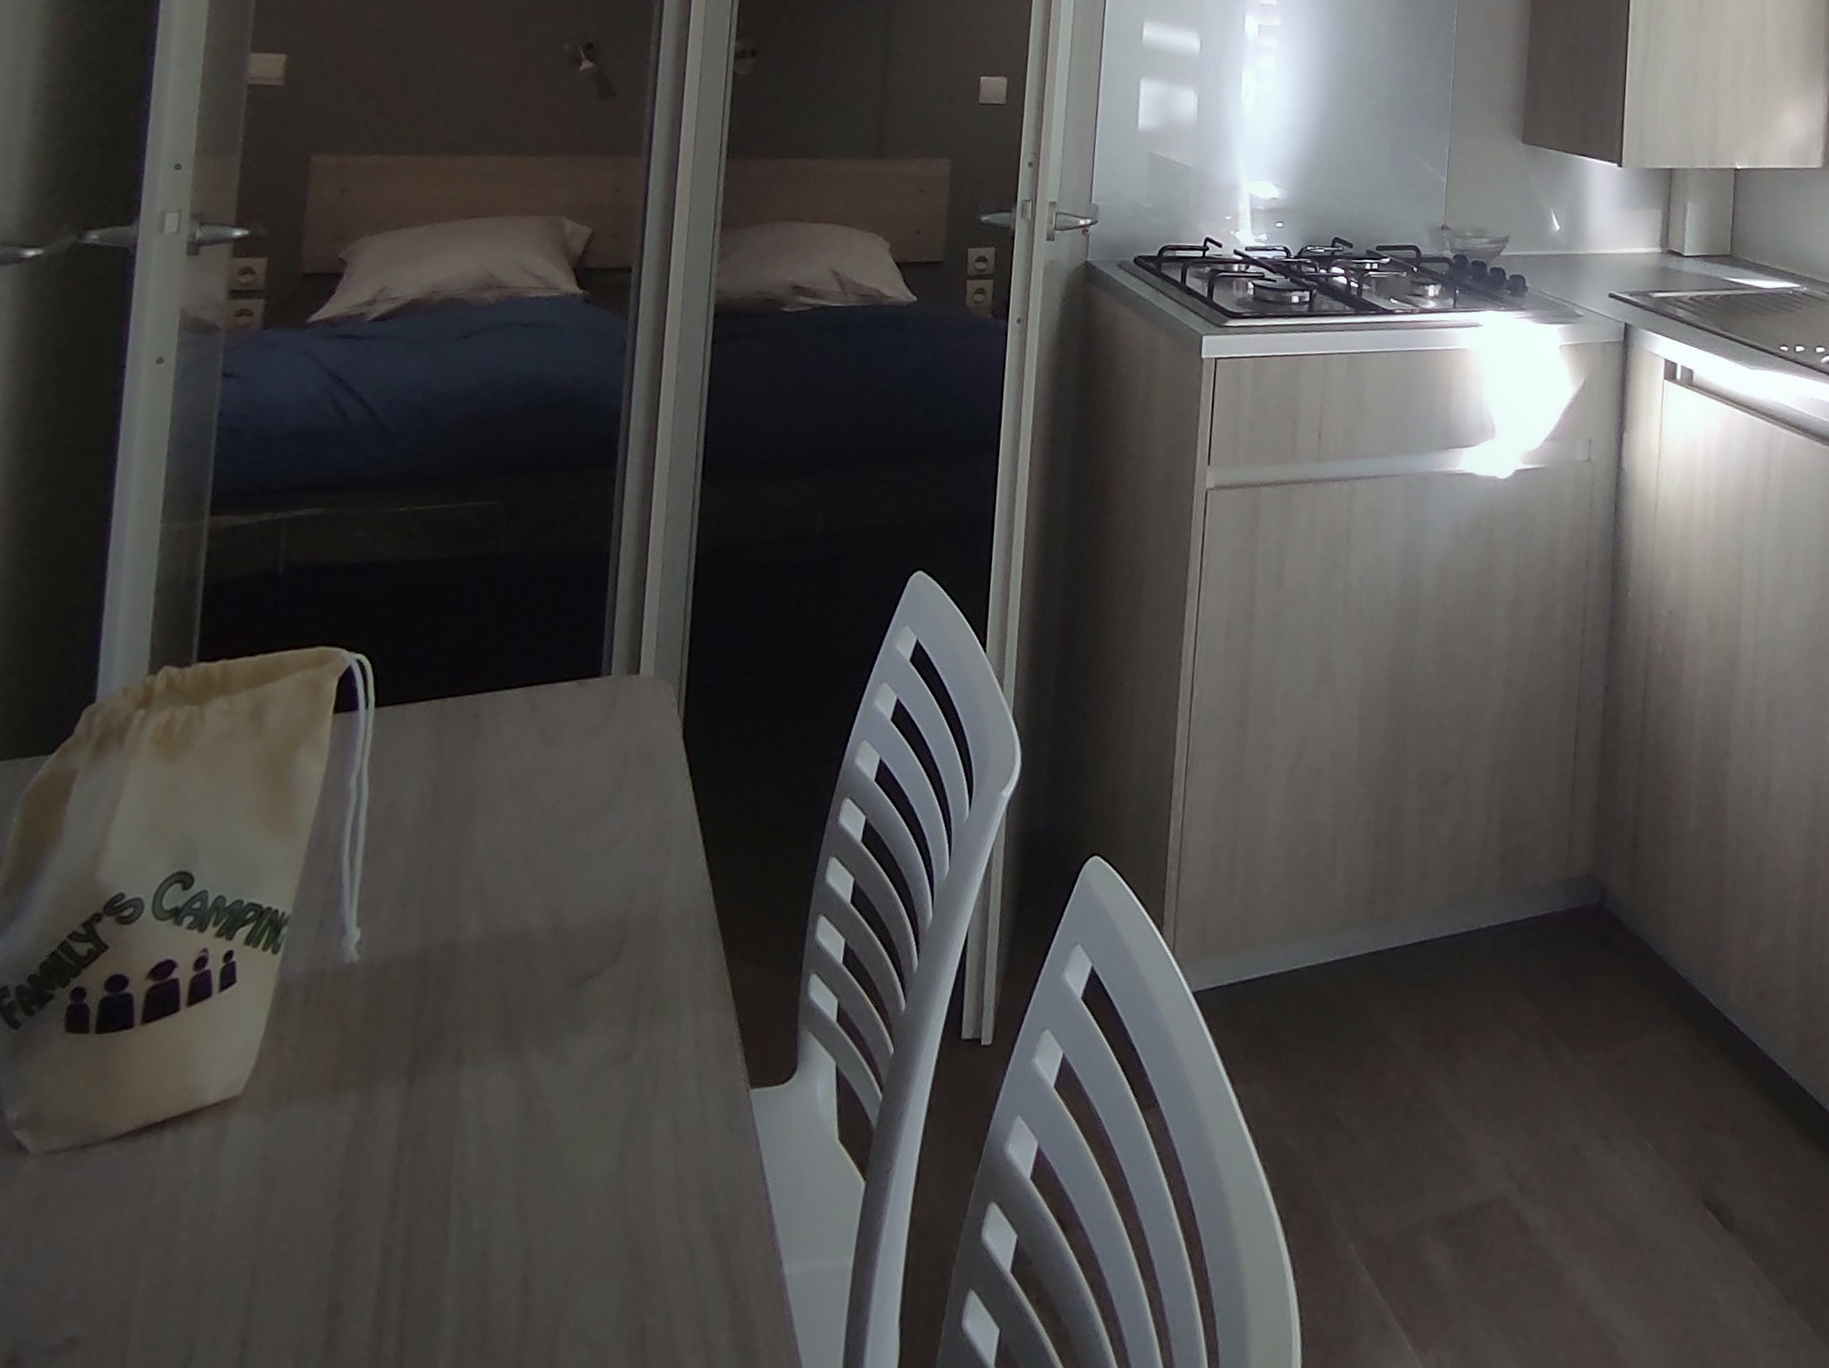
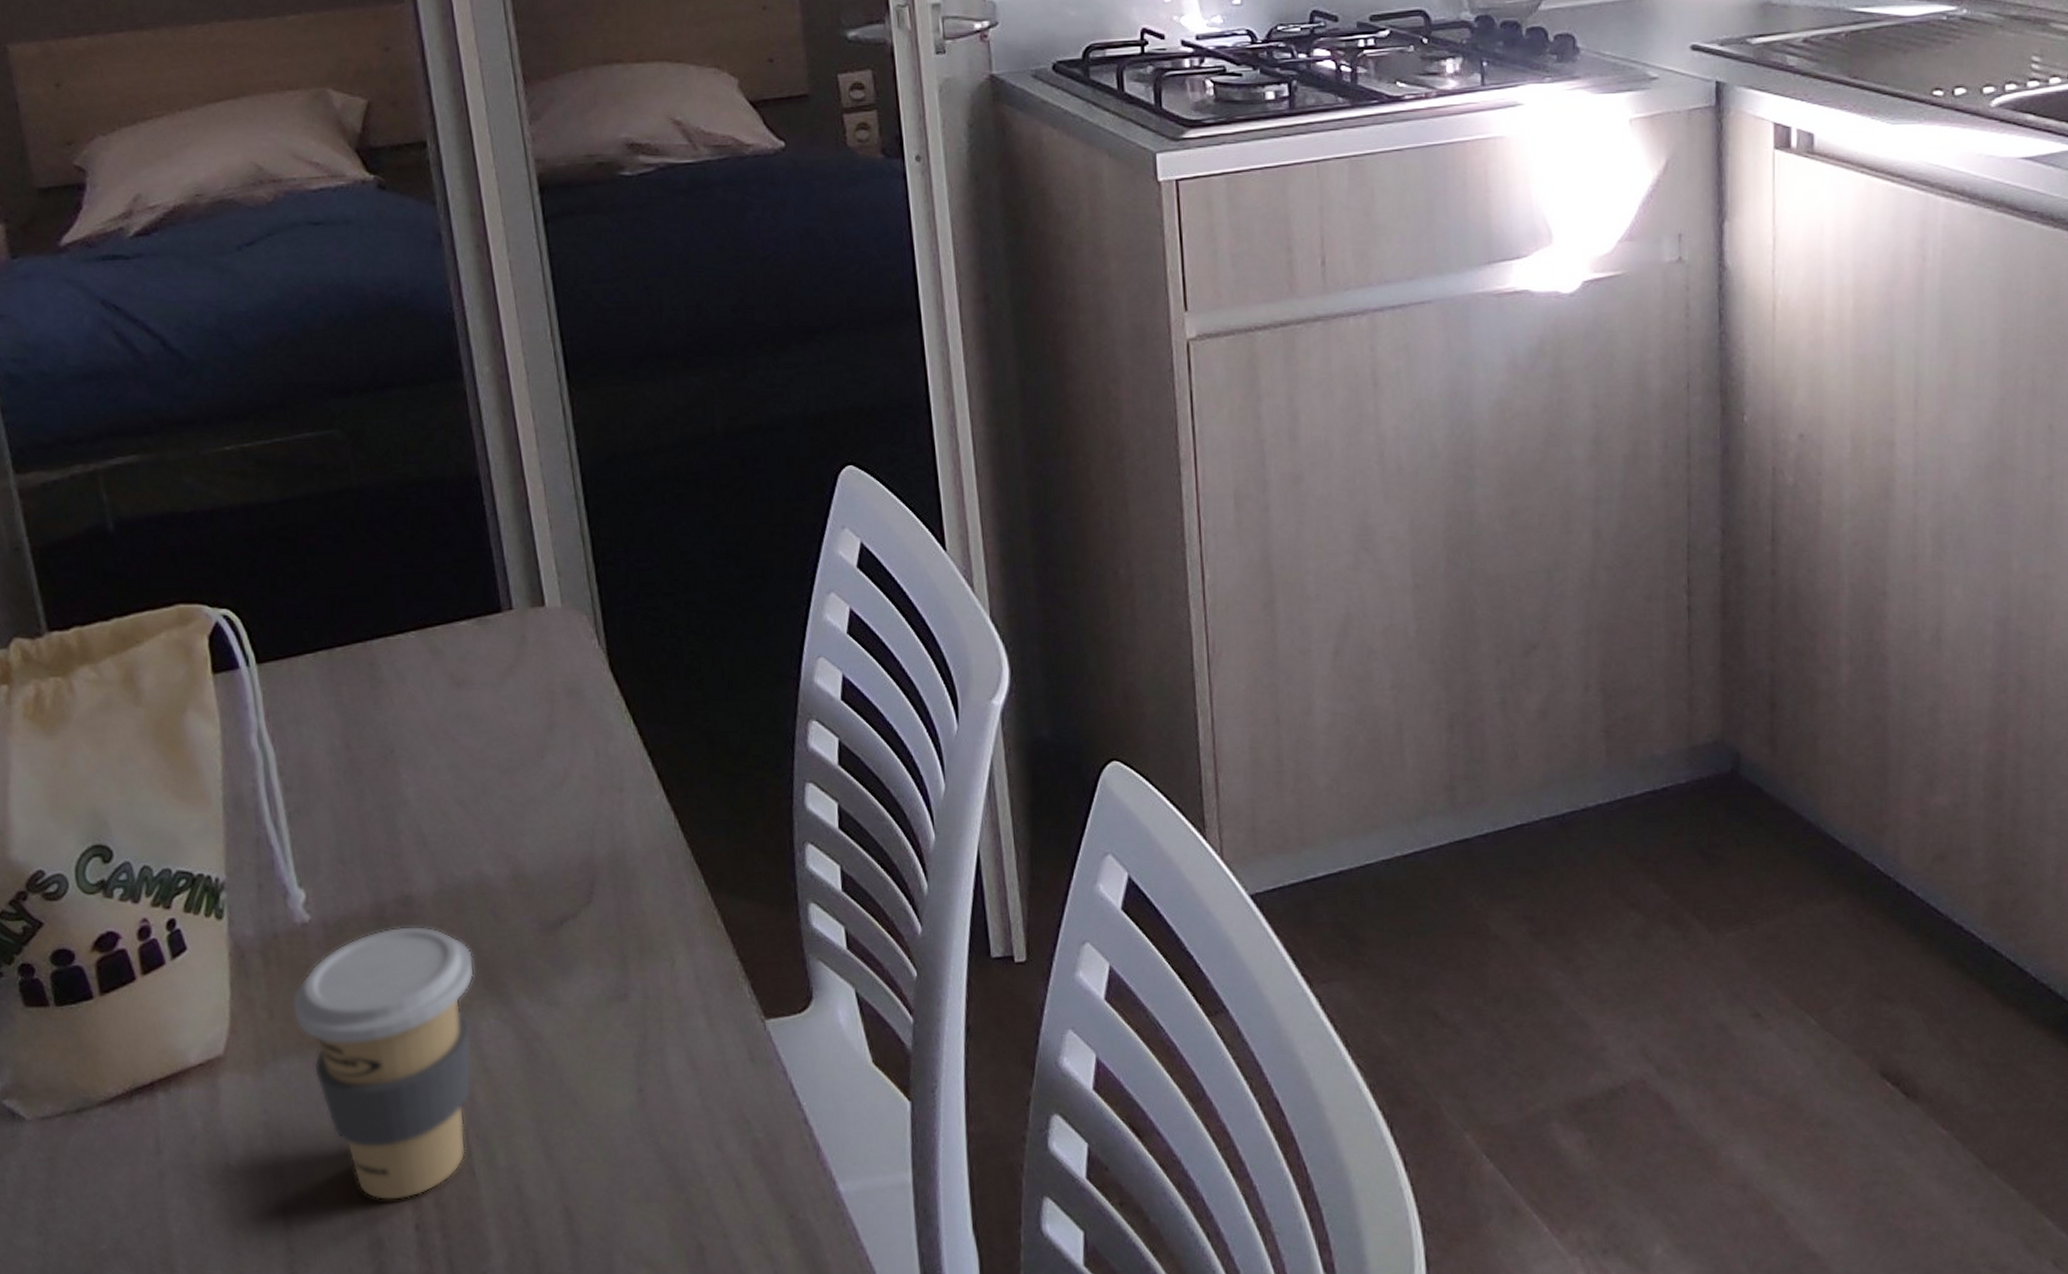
coffee cup: none [317,972,500,1262] -> present [291,925,475,1201]

